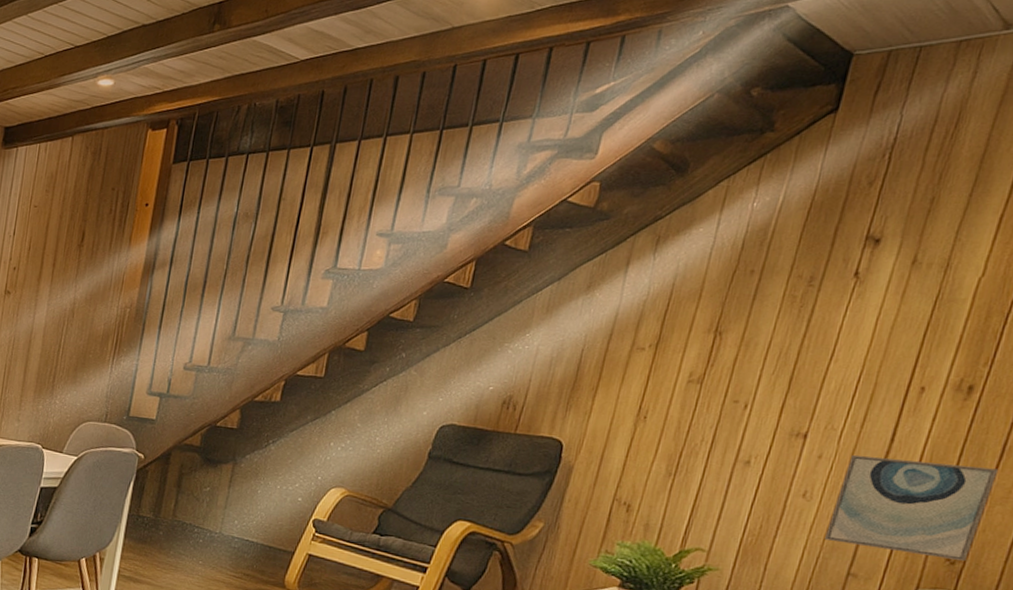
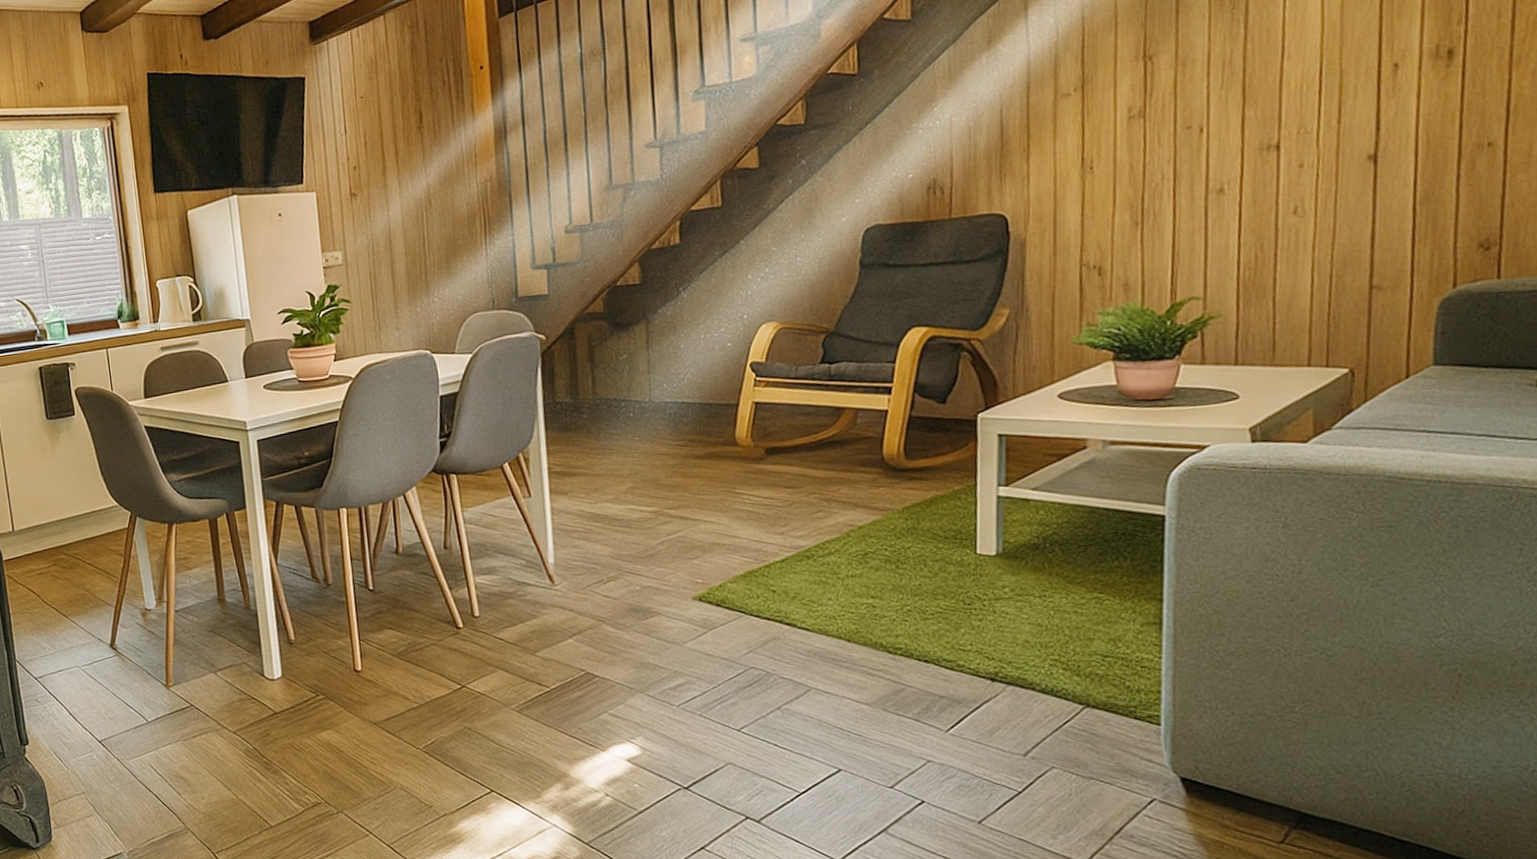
wall art: present [825,455,999,562] -> none [1332,133,1510,256]

